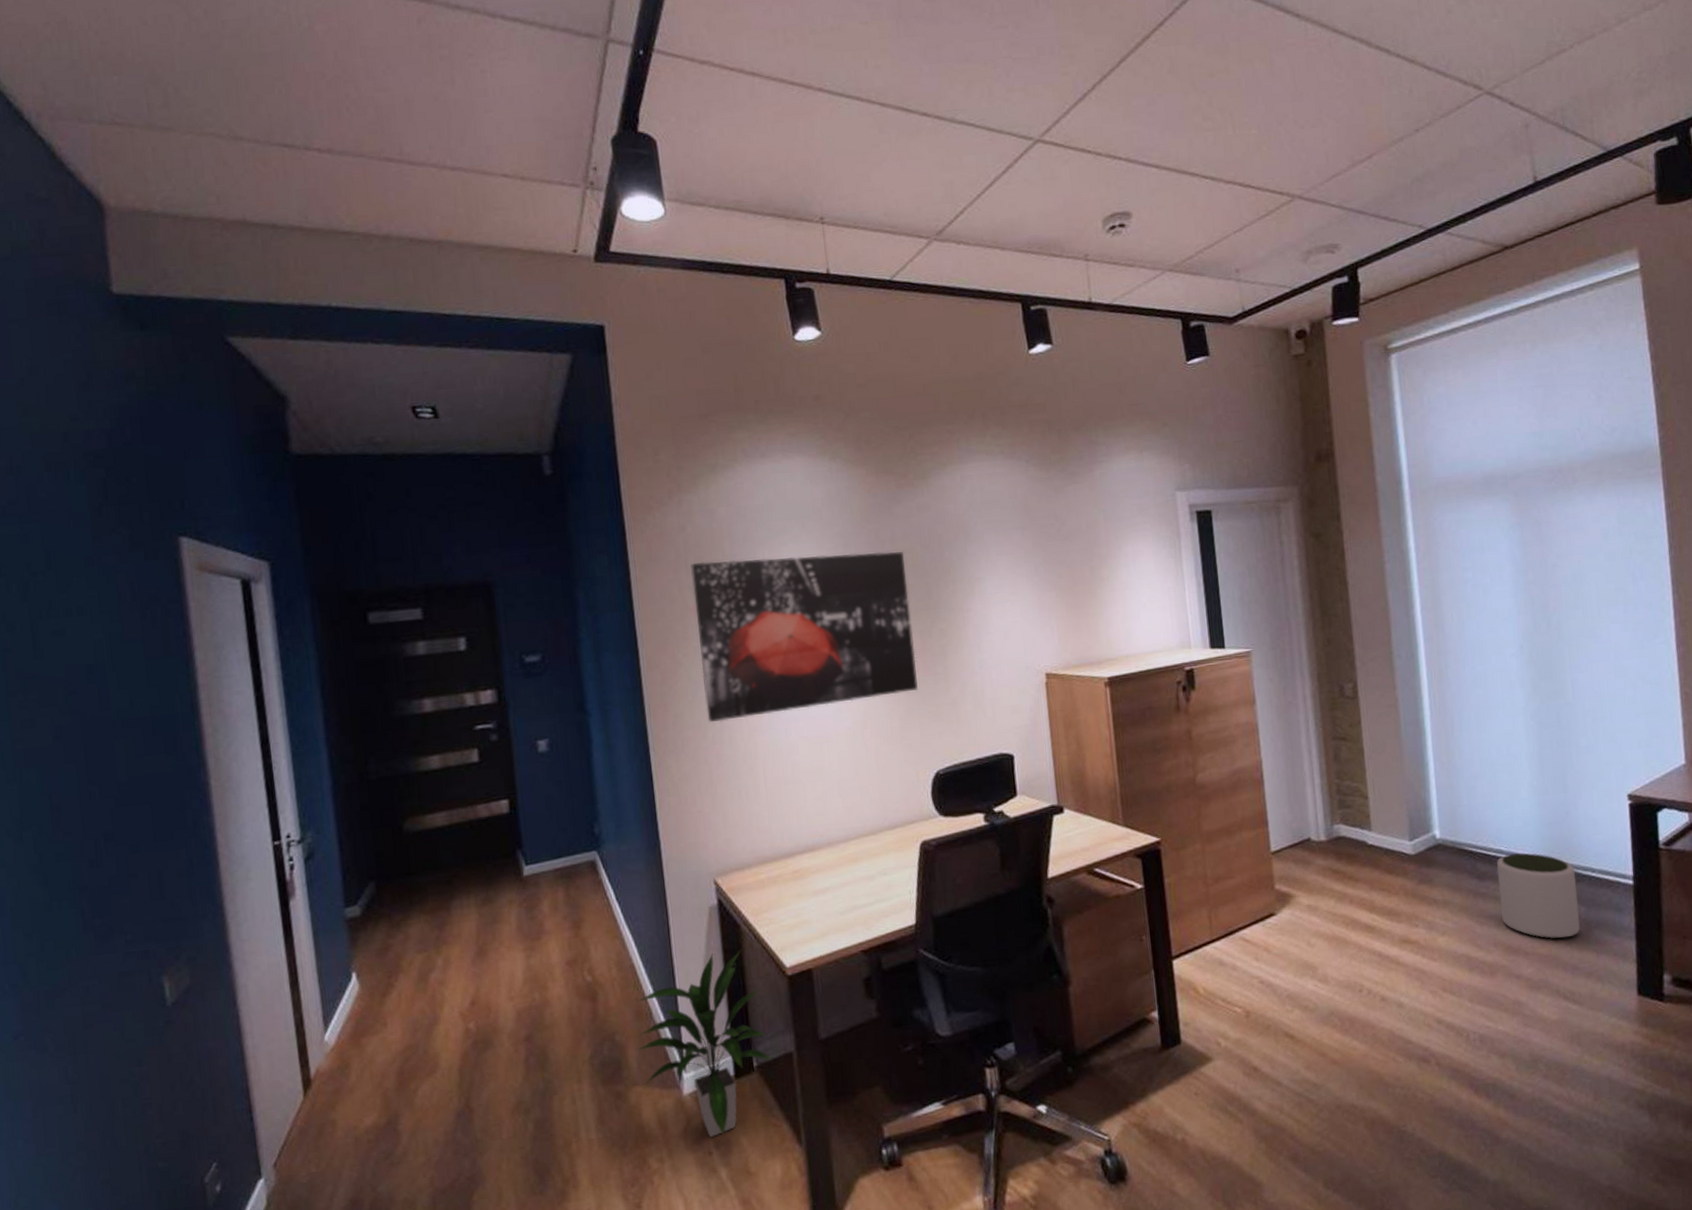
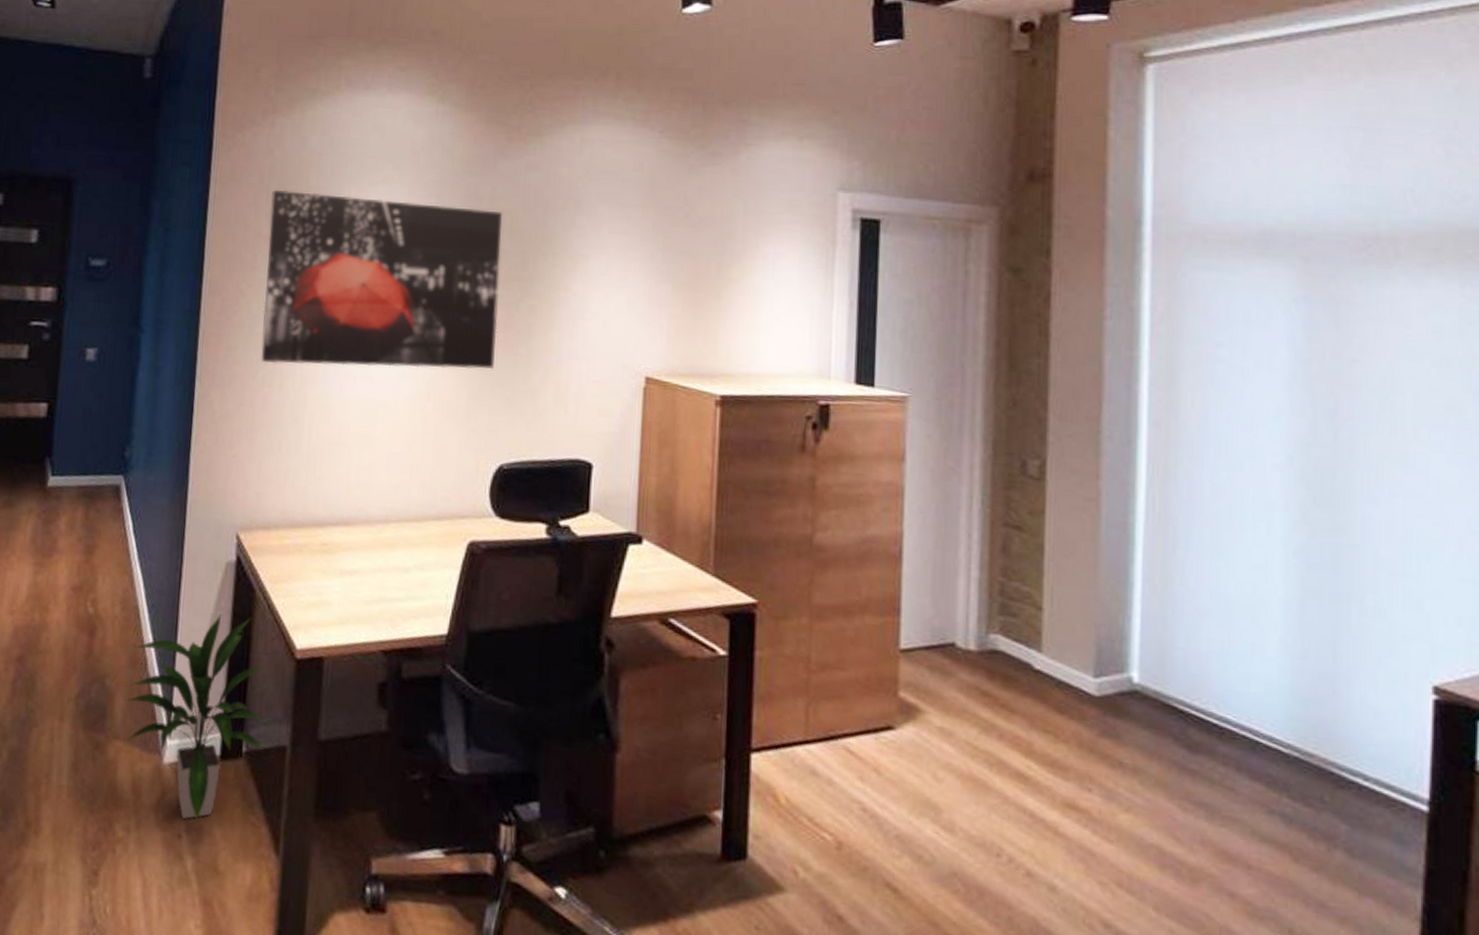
plant pot: present [1496,853,1580,939] -> none [1216,727,1338,861]

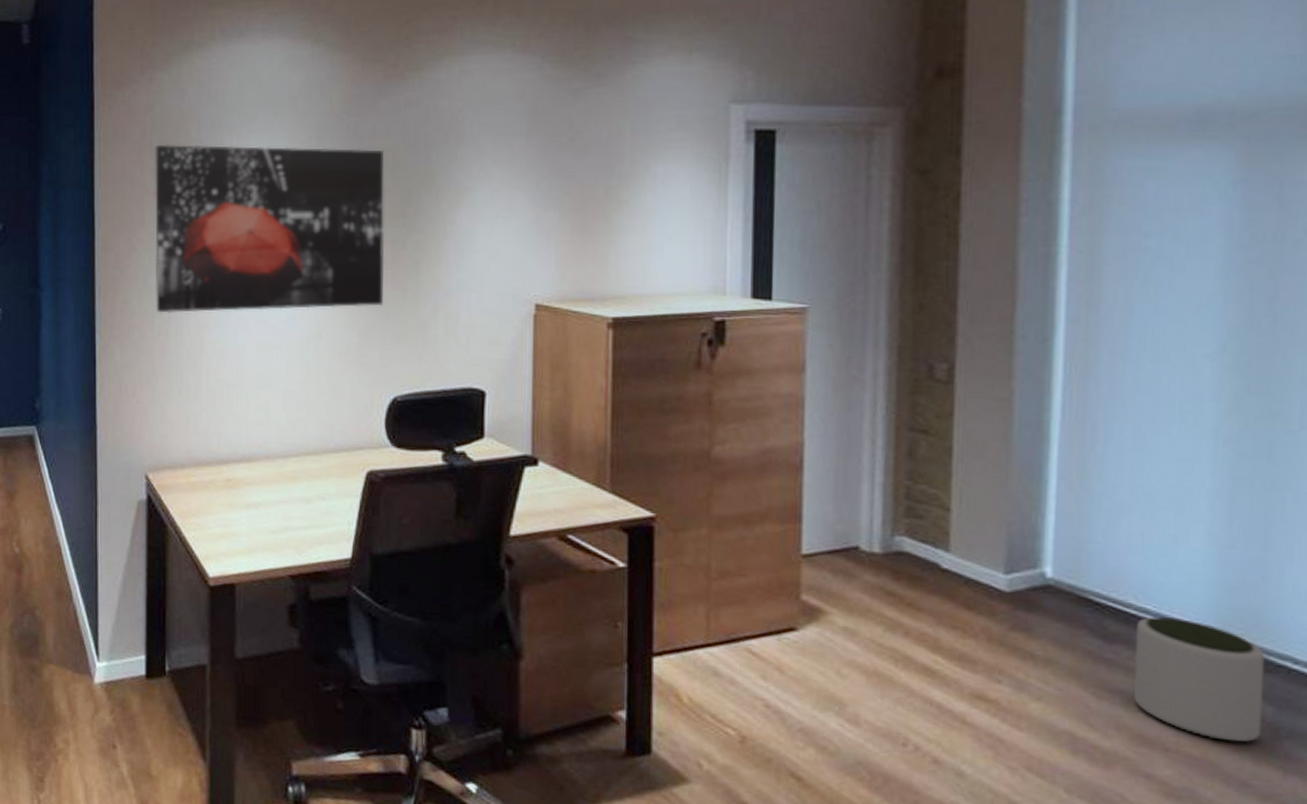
indoor plant: present [124,614,264,820] -> none [54,548,186,732]
plant pot: none [1216,727,1338,861] -> present [1133,616,1266,742]

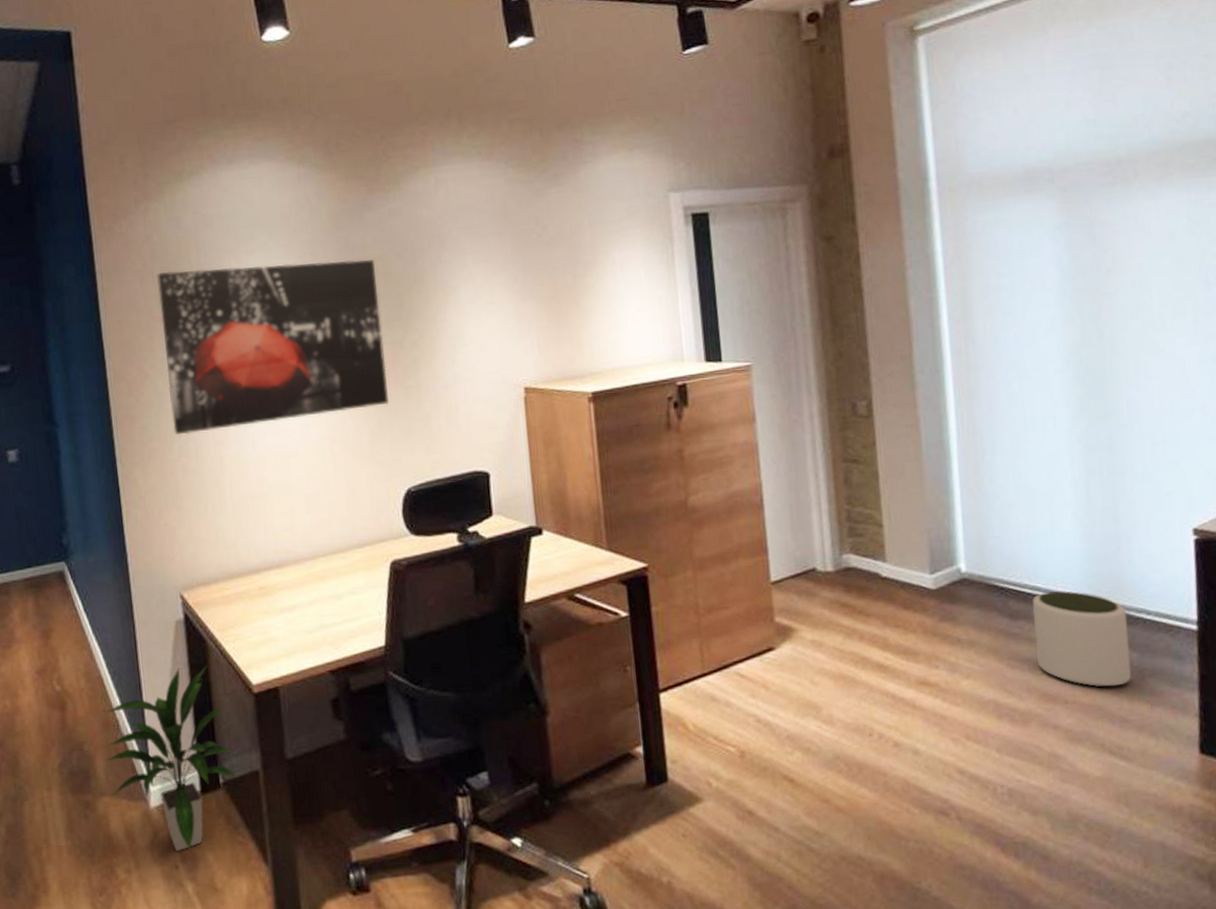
indoor plant: none [54,548,186,732] -> present [103,665,239,851]

